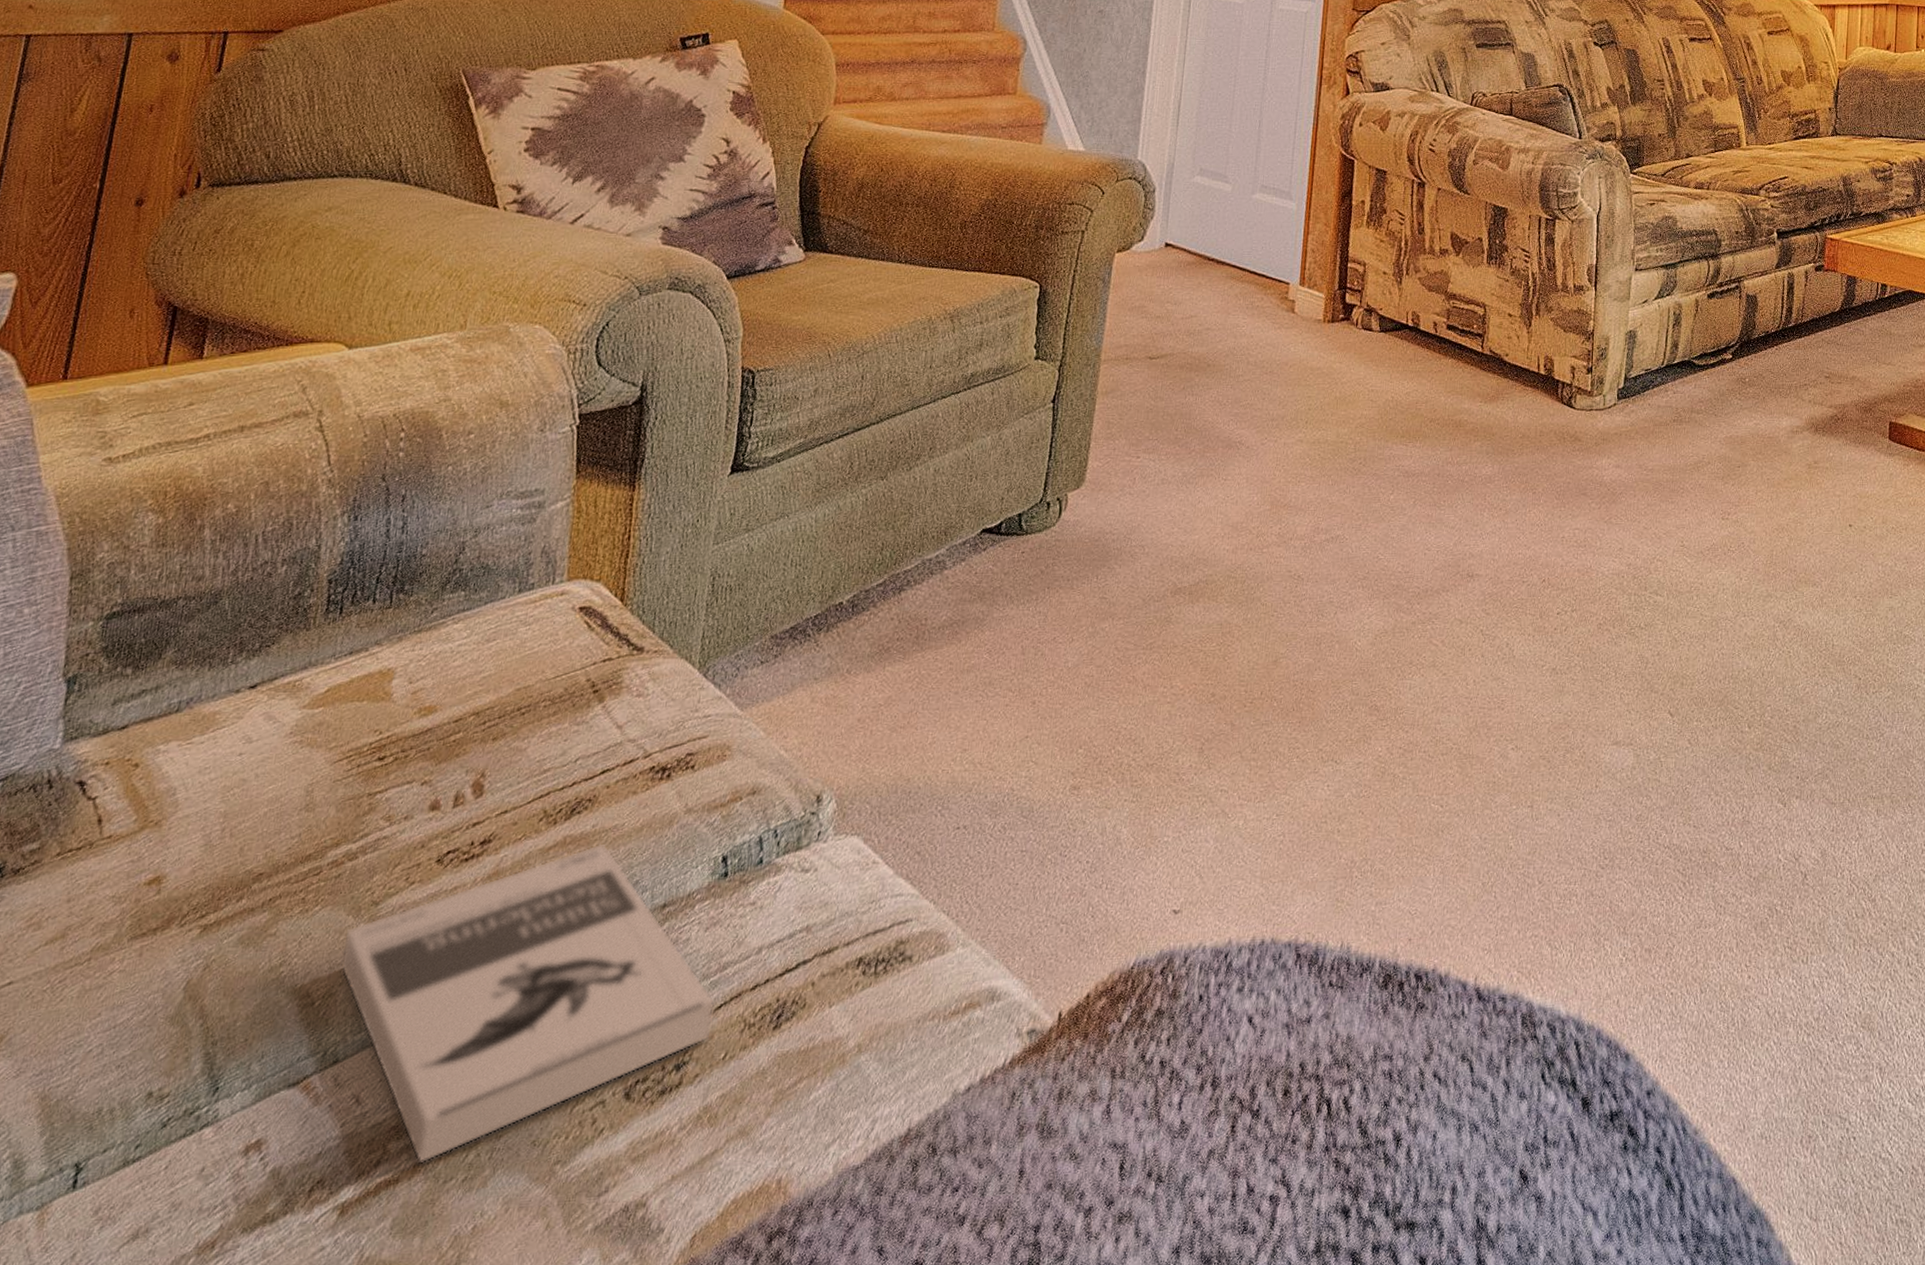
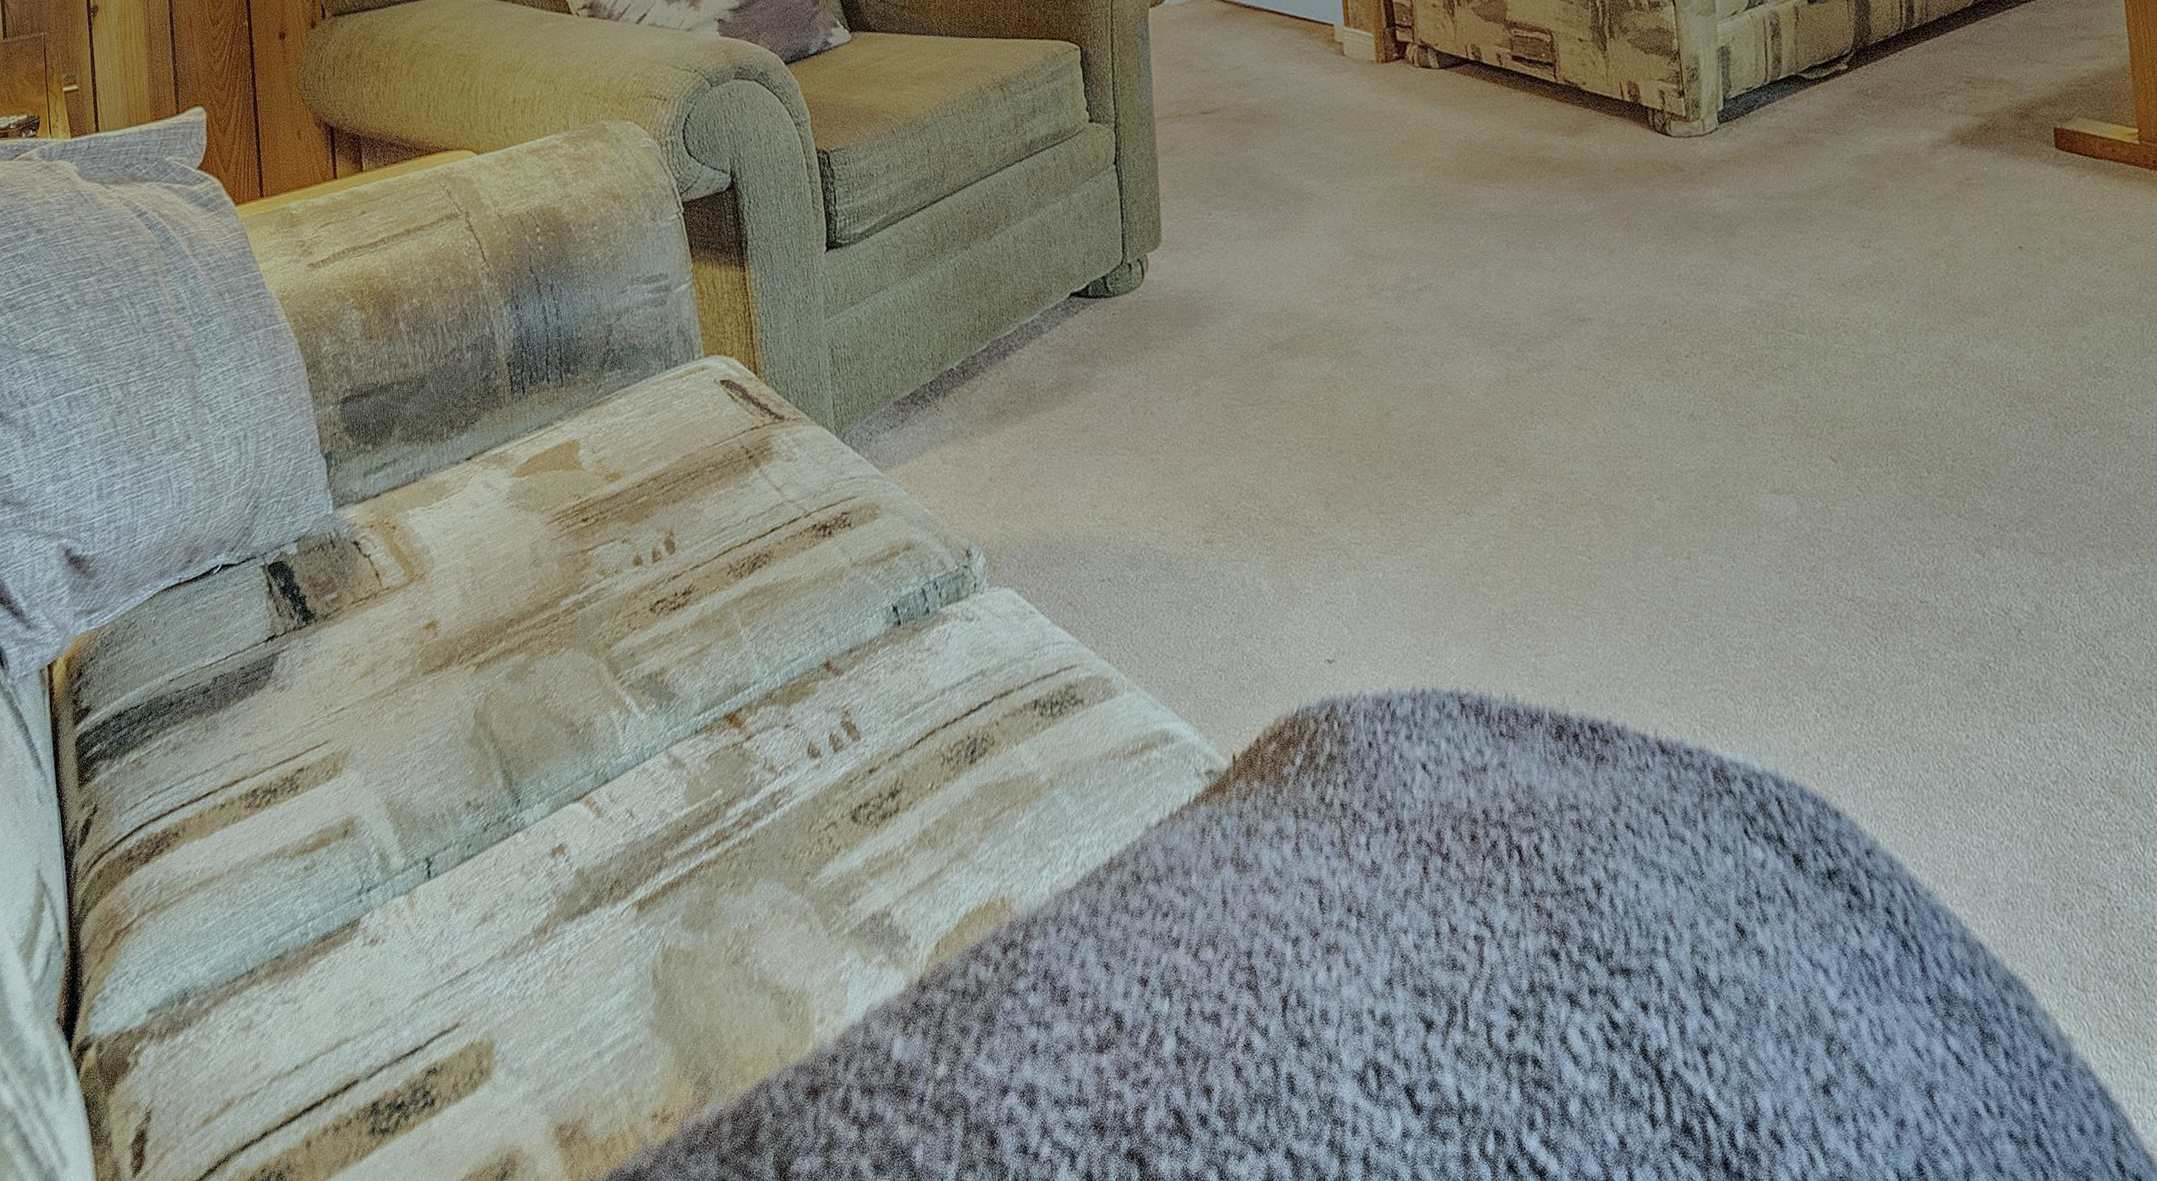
book: present [339,843,716,1164] -> none [589,594,916,870]

